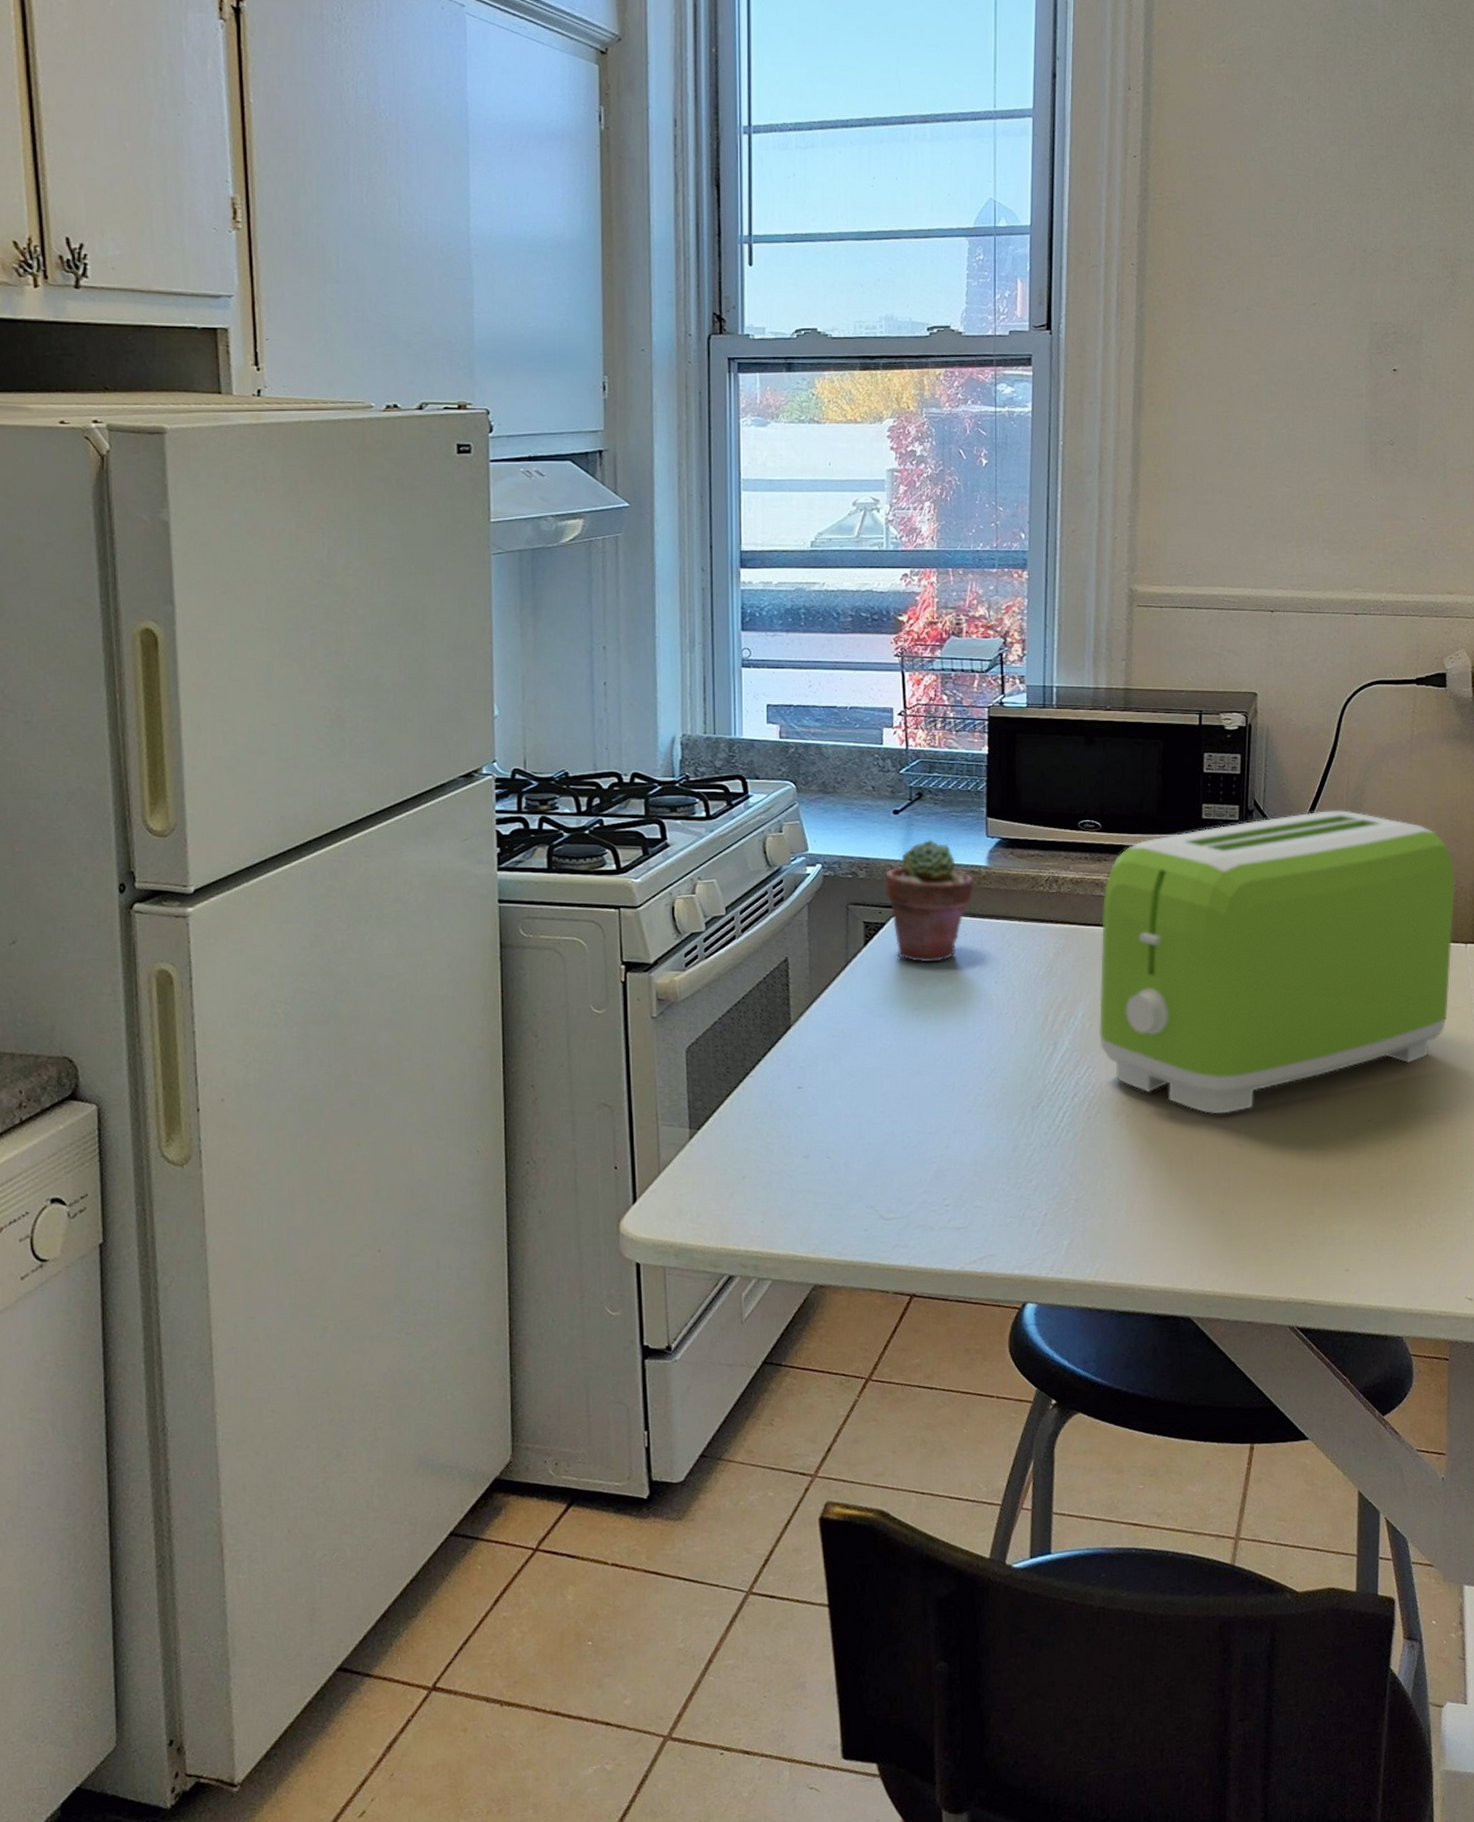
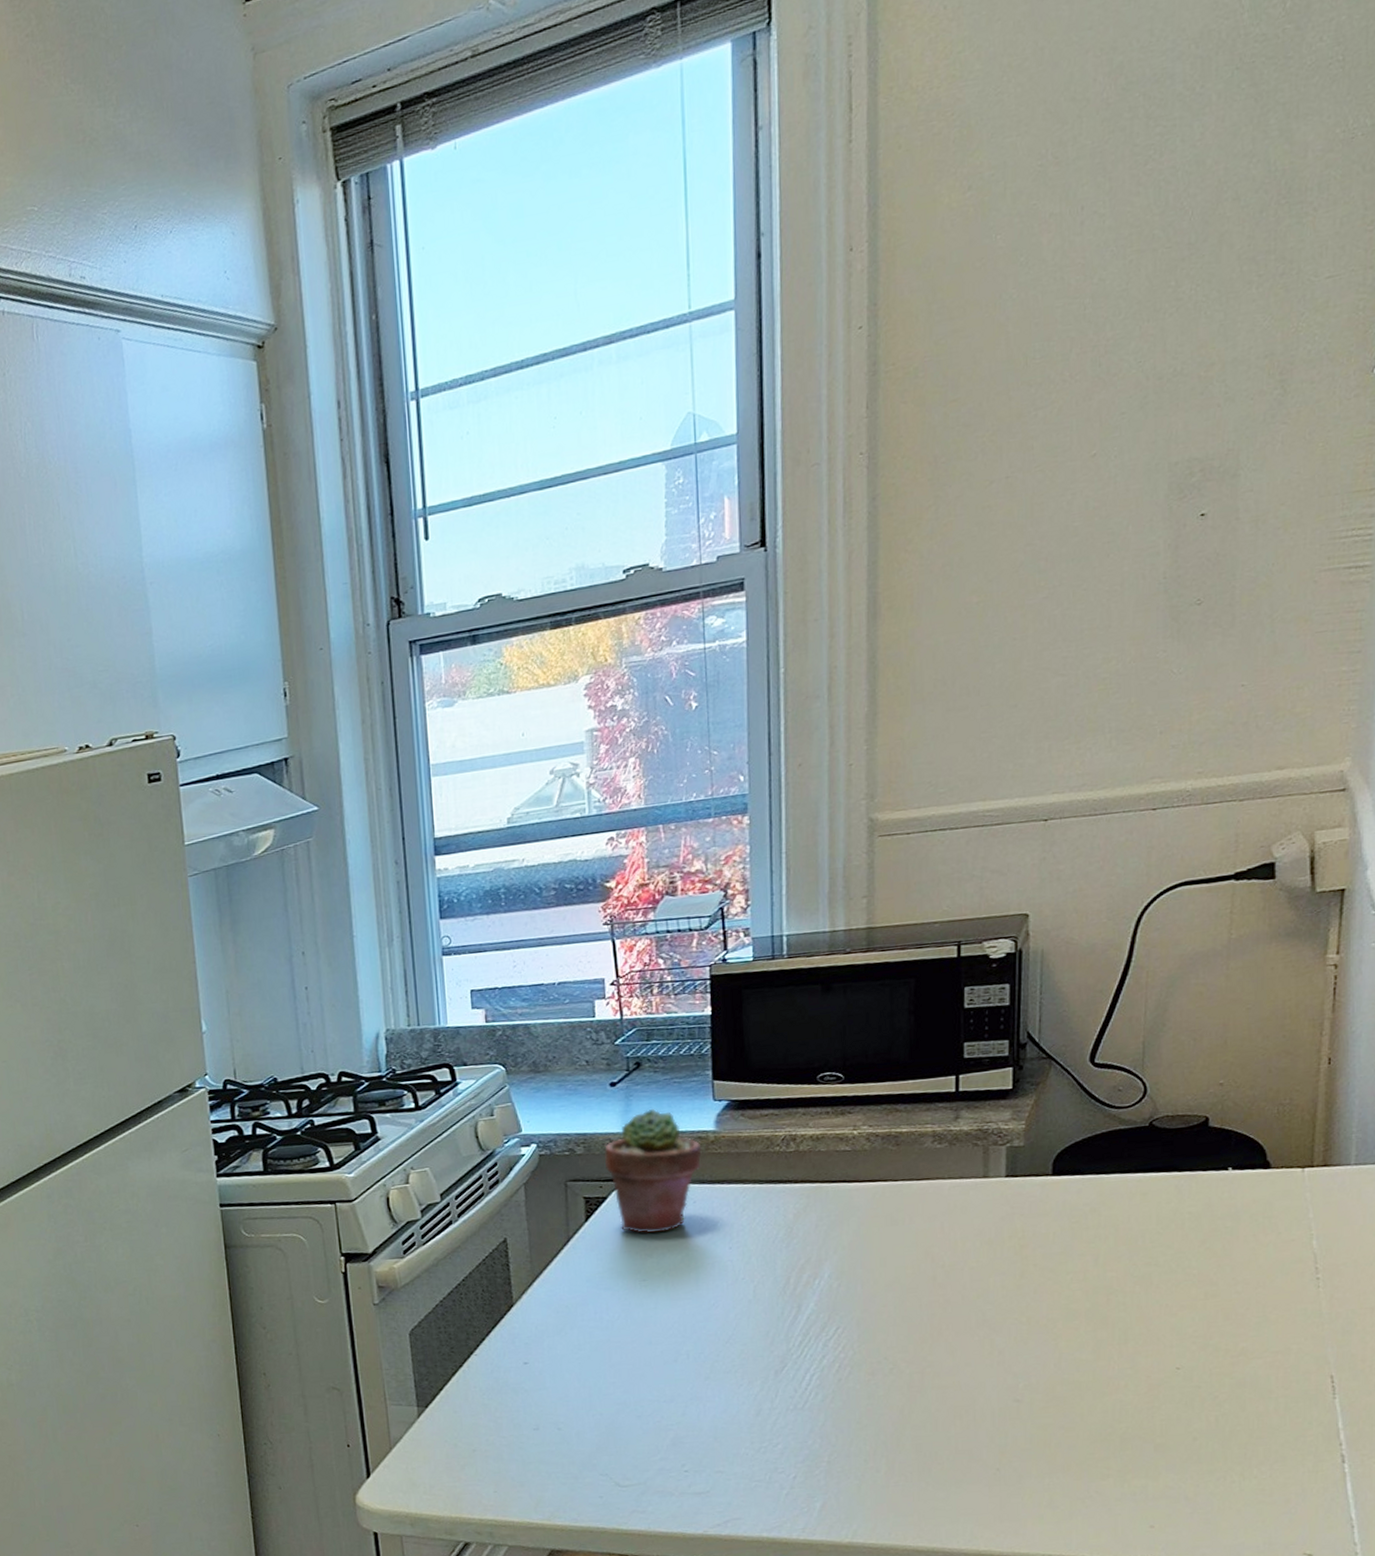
toaster: present [1099,810,1456,1115] -> none [848,1032,1289,1370]

